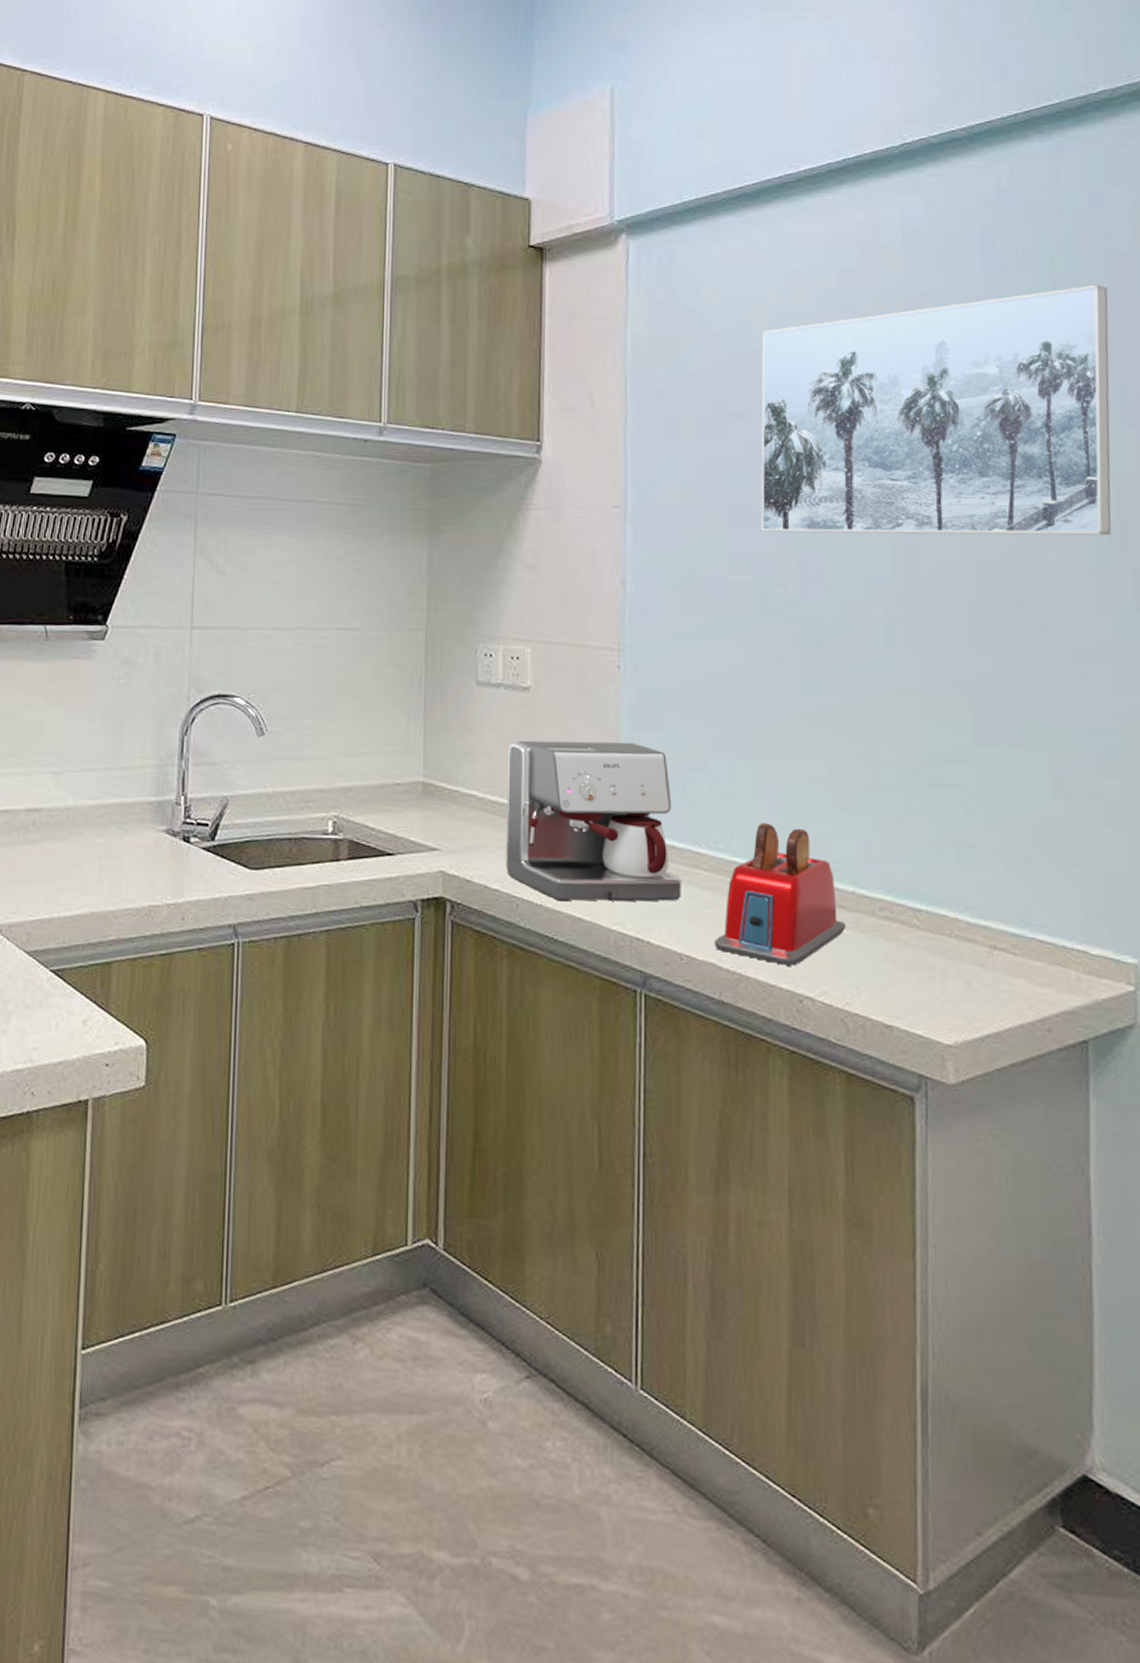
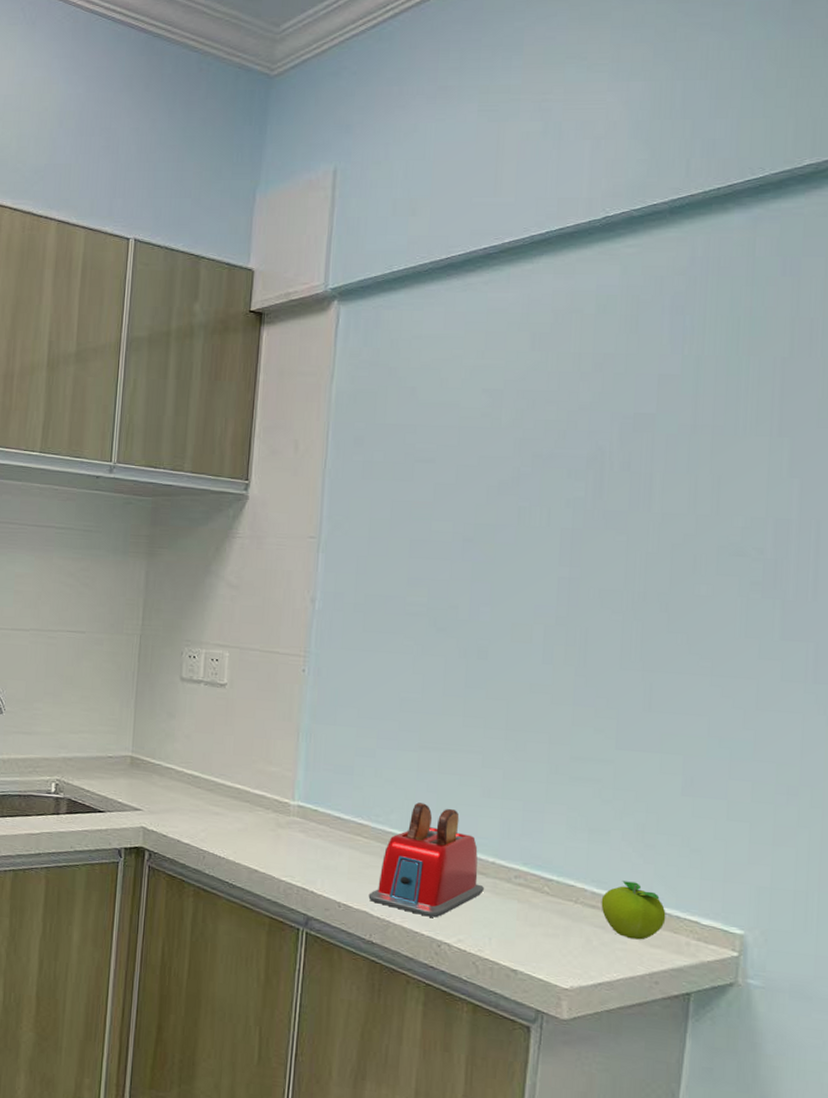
coffee maker: present [505,740,681,902] -> none [196,726,344,861]
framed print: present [760,284,1111,536] -> none [439,347,790,573]
fruit: none [978,906,1051,978] -> present [601,881,666,940]

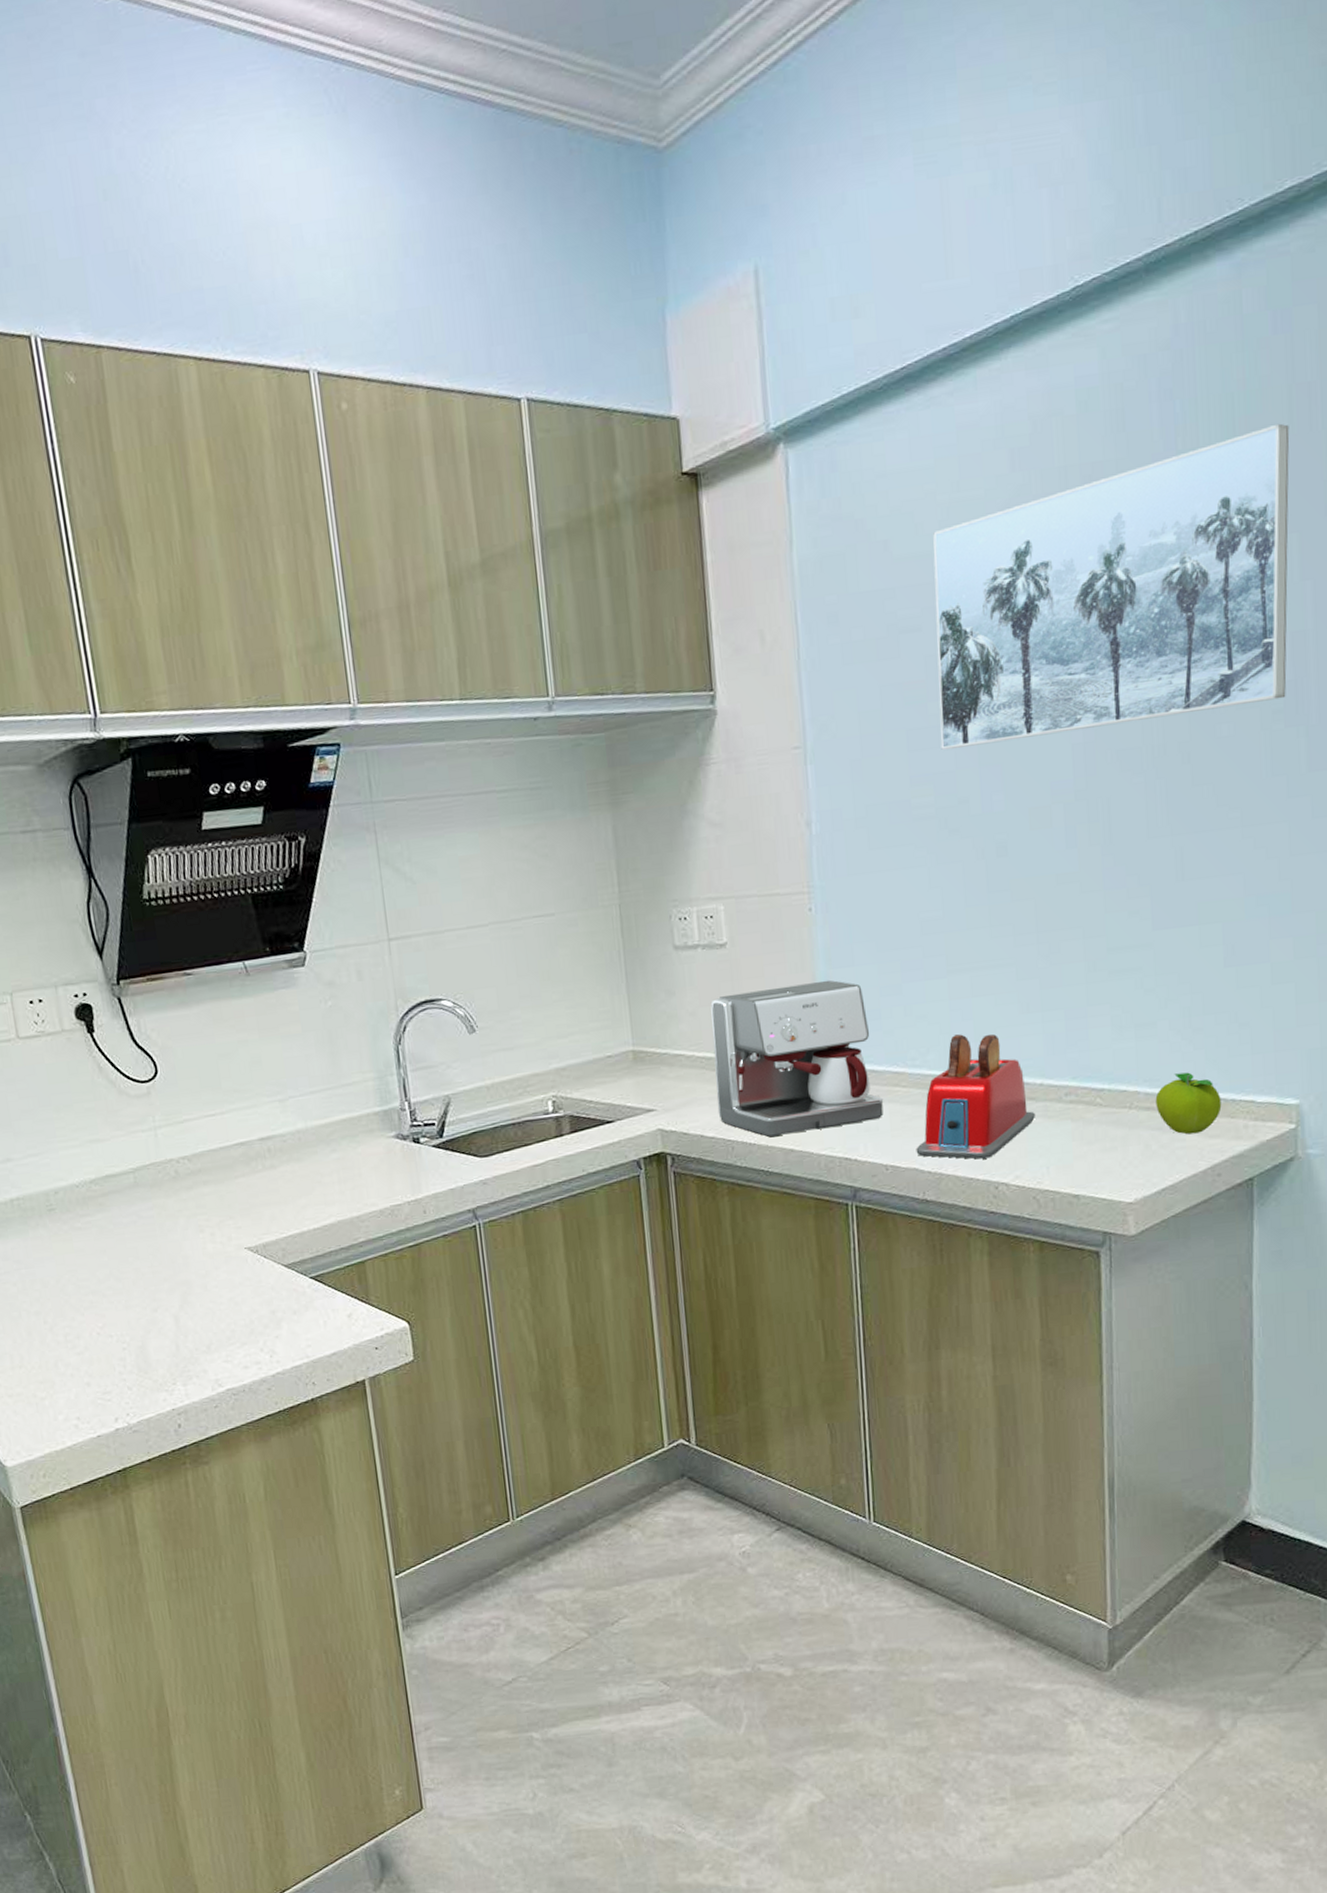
coffee maker: none [196,726,344,861] -> present [710,979,884,1138]
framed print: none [439,347,790,573] -> present [933,423,1290,750]

